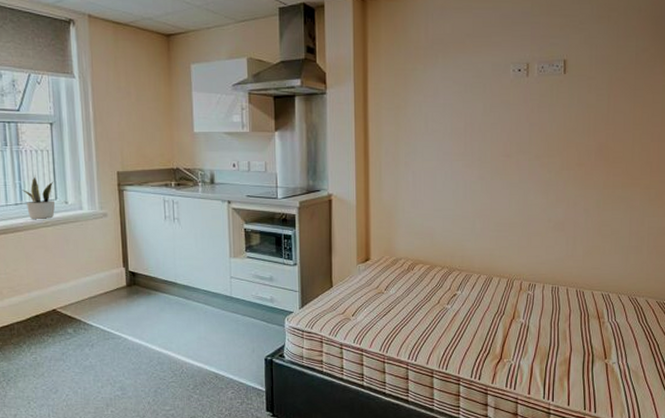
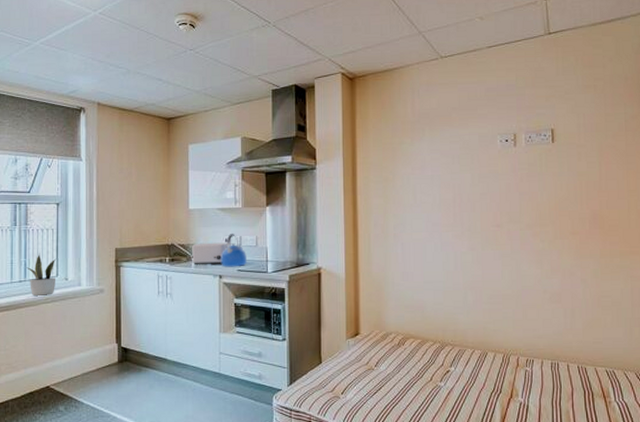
toaster: none [198,167,239,190] -> present [192,242,231,266]
kettle: none [228,159,256,193] -> present [220,234,246,267]

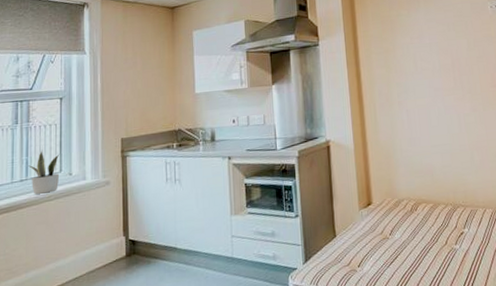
toaster: present [192,242,231,266] -> none [200,123,239,149]
kettle: present [220,234,246,267] -> none [229,114,255,148]

